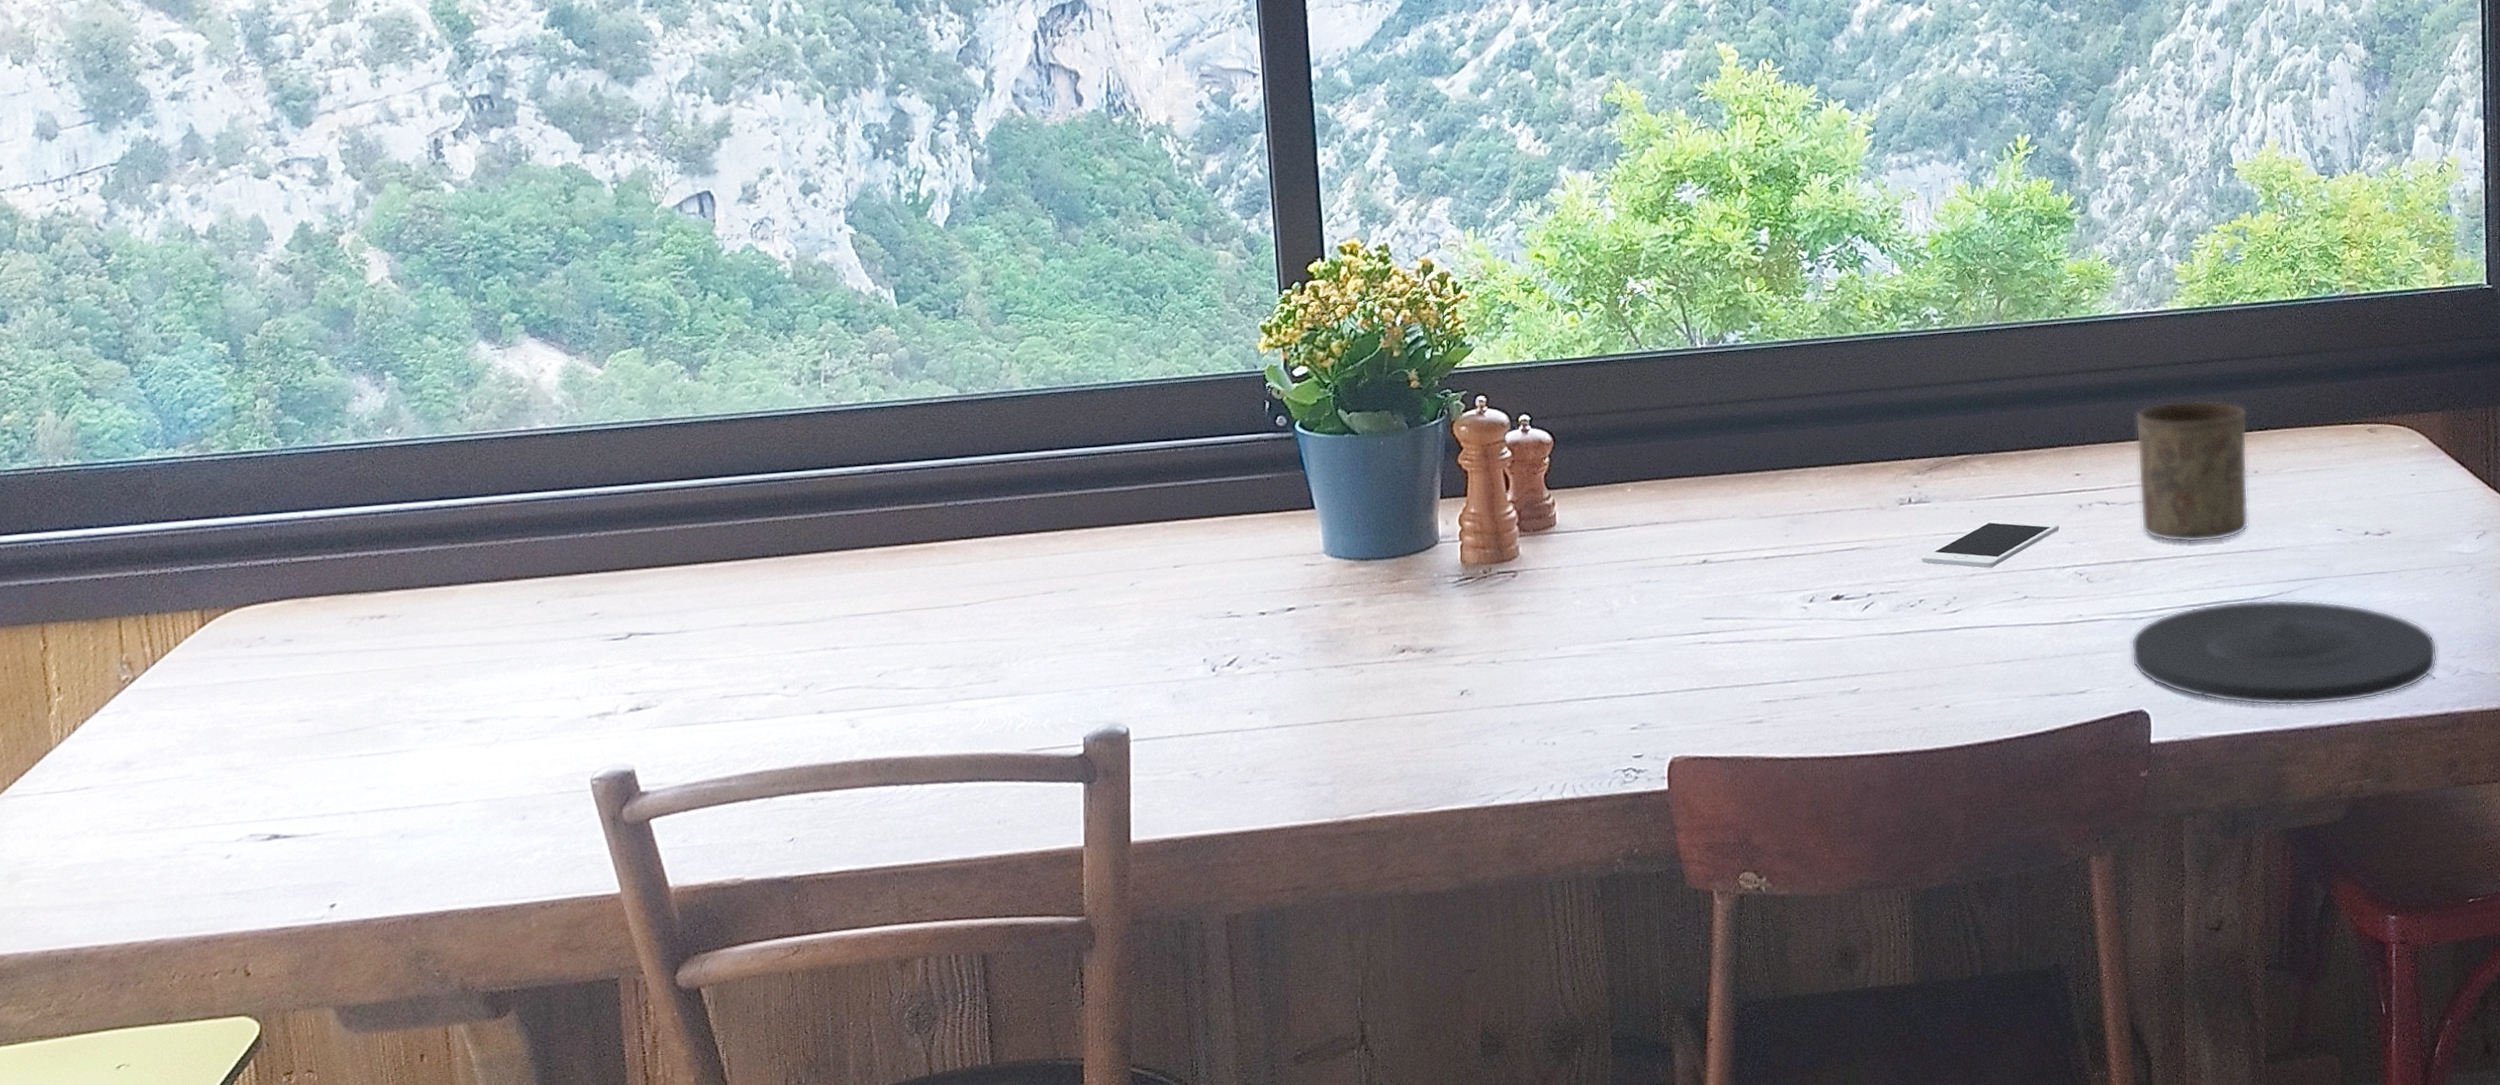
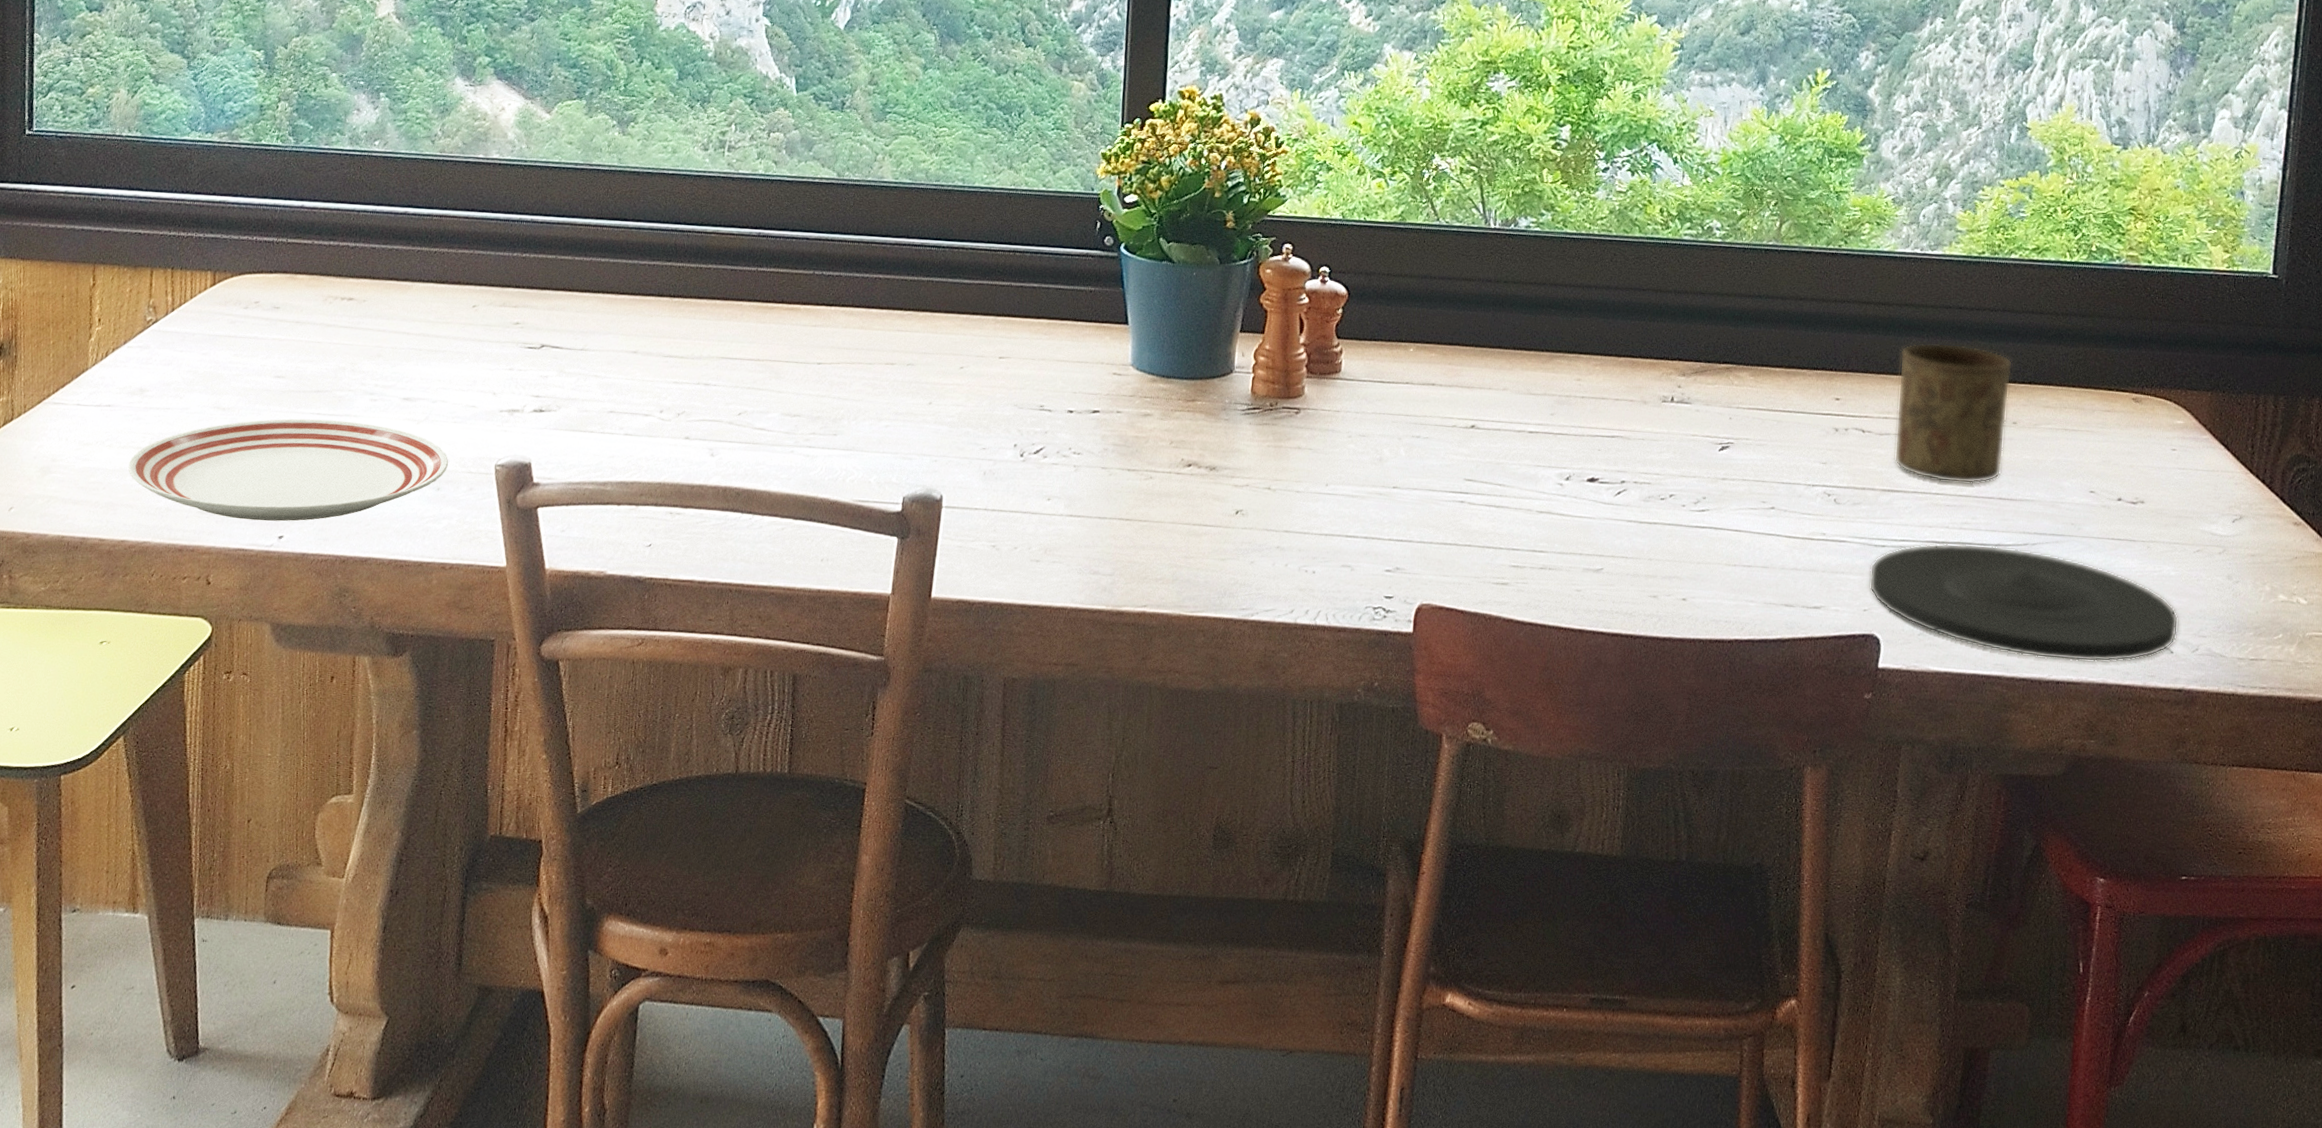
dinner plate: none [123,757,533,894] -> present [128,418,449,522]
cell phone: present [1921,519,2059,569] -> none [1676,429,1813,475]

